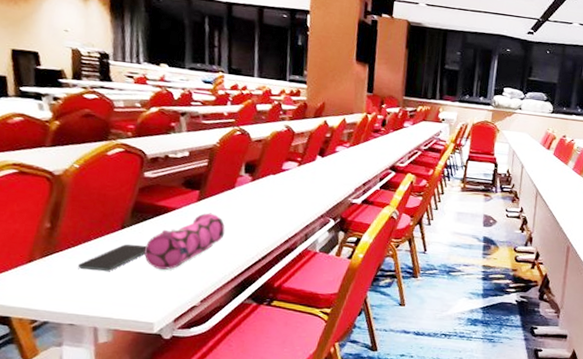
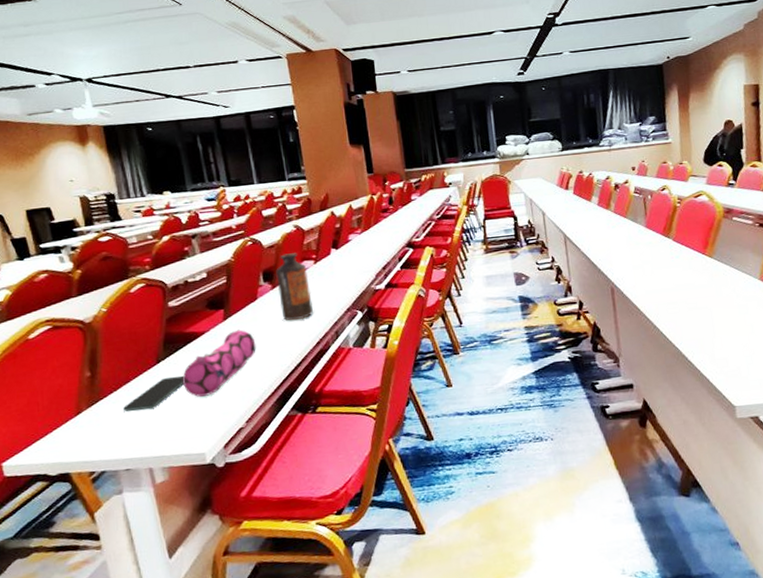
bottle: none [256,150,290,217] -> present [276,253,313,321]

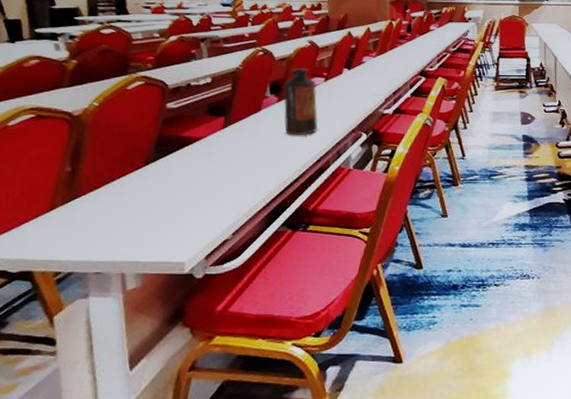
smartphone: present [123,375,185,411] -> none [102,180,173,212]
pencil case: present [183,329,256,397] -> none [171,139,254,204]

